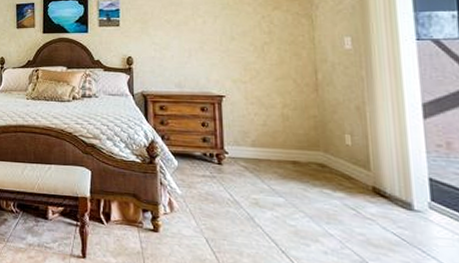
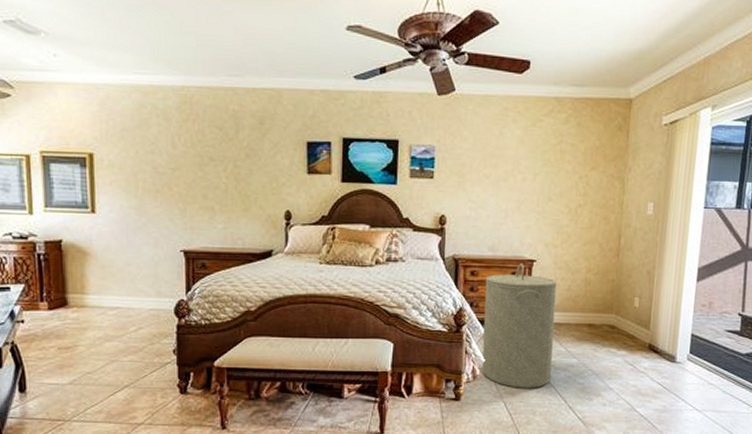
laundry hamper: none [174,99,255,227] -> present [482,264,557,388]

